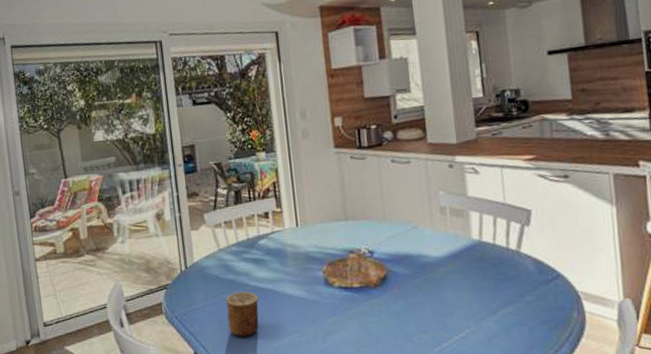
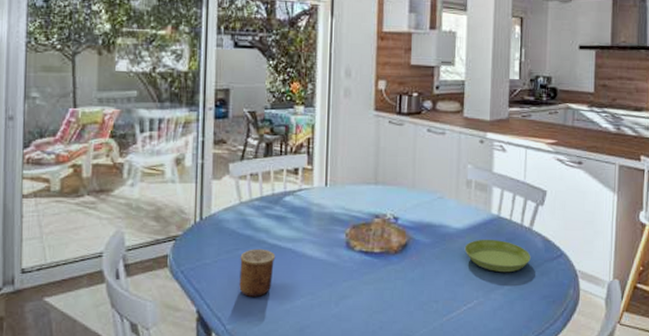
saucer: none [447,265,523,299] -> present [464,239,531,273]

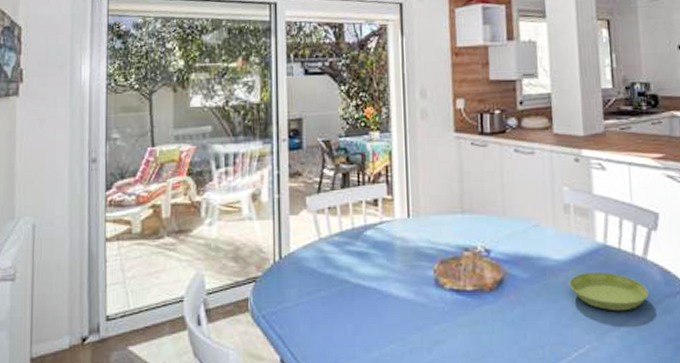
cup: present [239,248,276,297] -> none [322,289,360,343]

